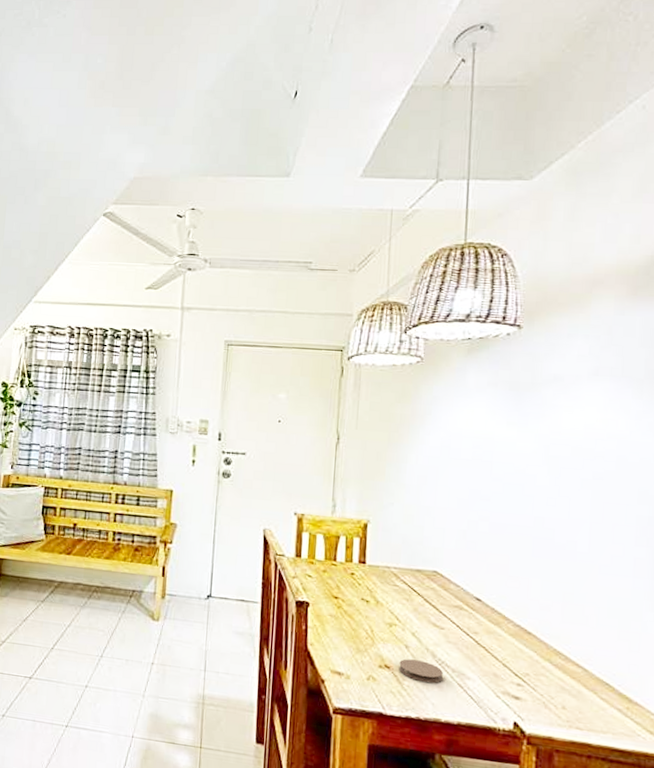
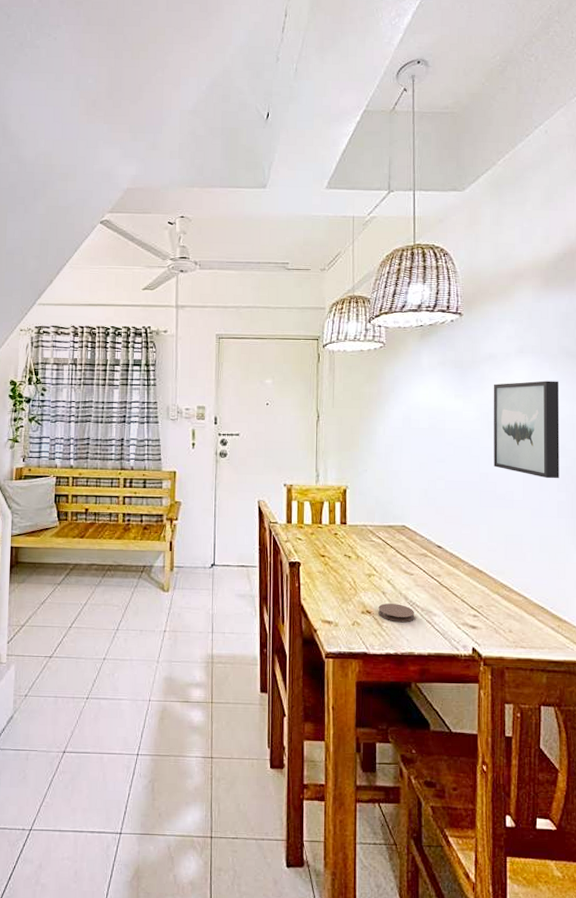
wall art: none [552,410,644,531] -> present [493,381,559,479]

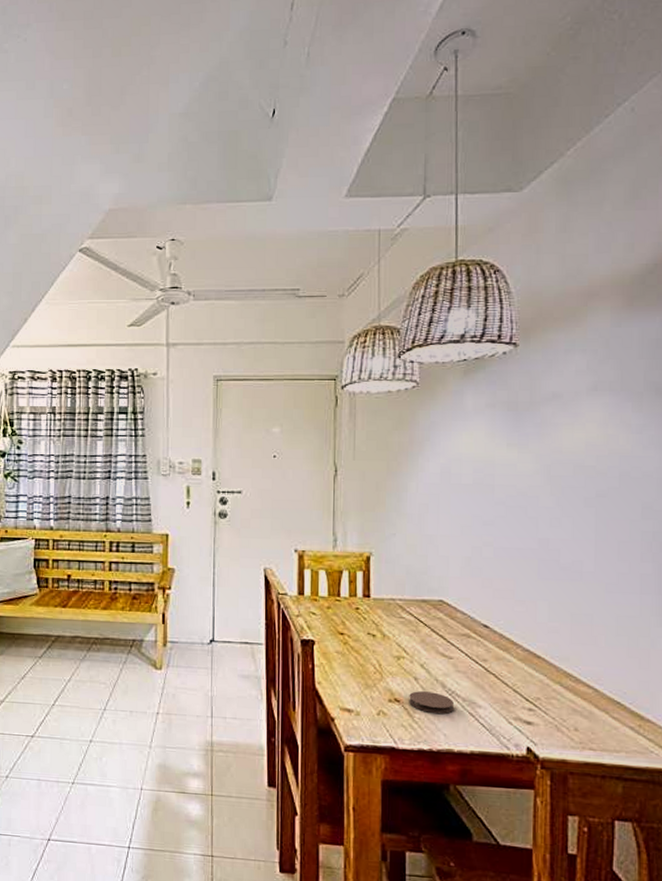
wall art: present [493,381,559,479] -> none [557,425,645,547]

